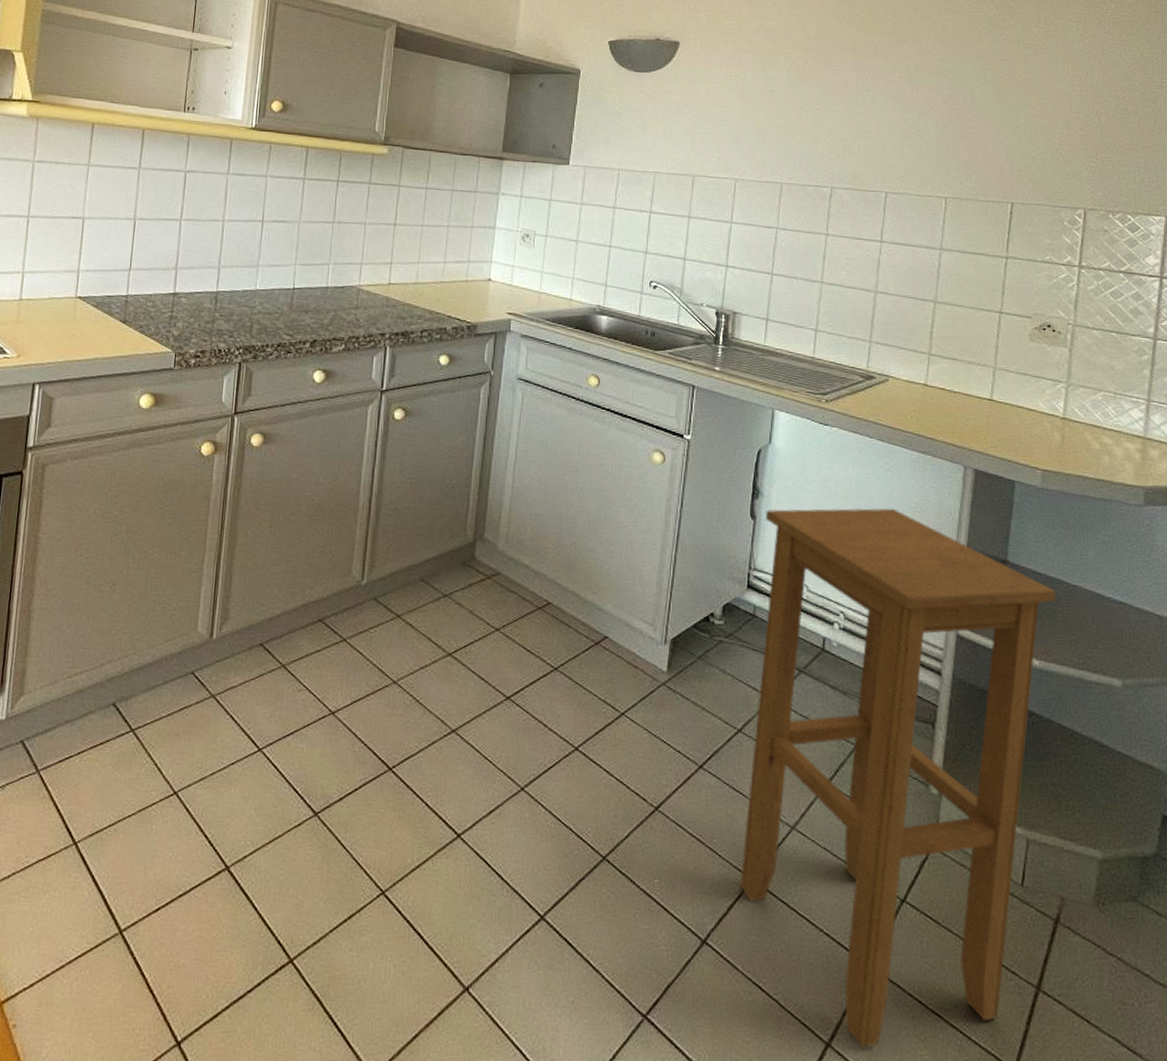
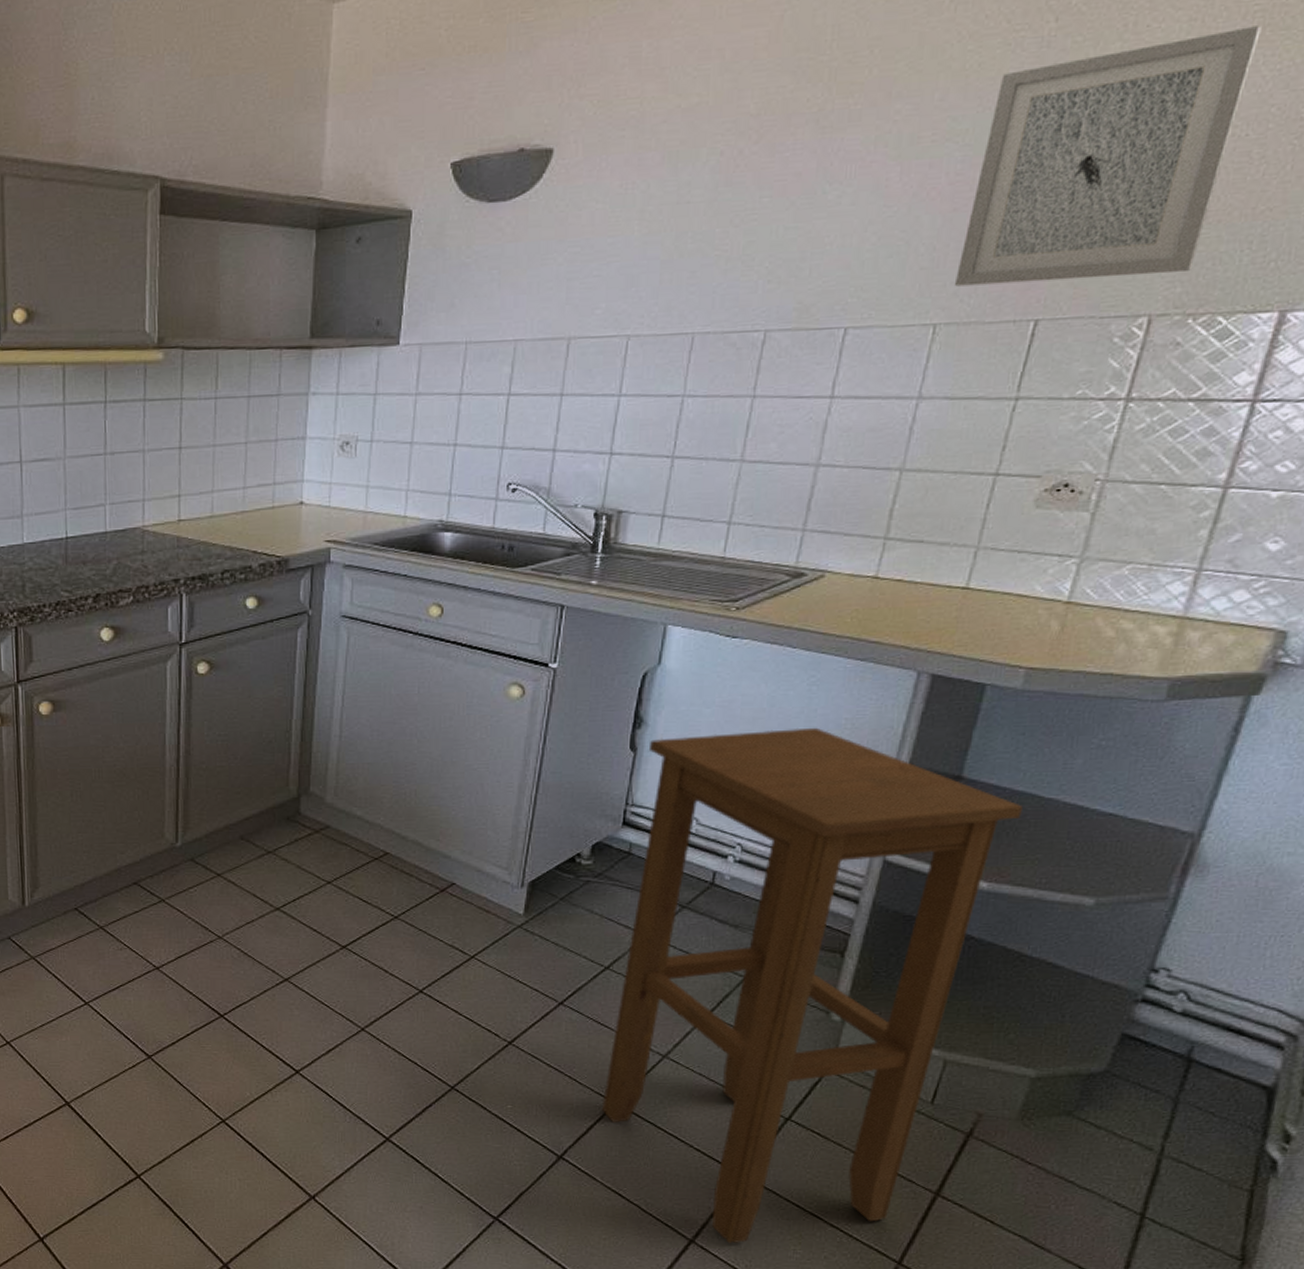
wall art: none [955,30,1120,181] -> present [954,26,1261,287]

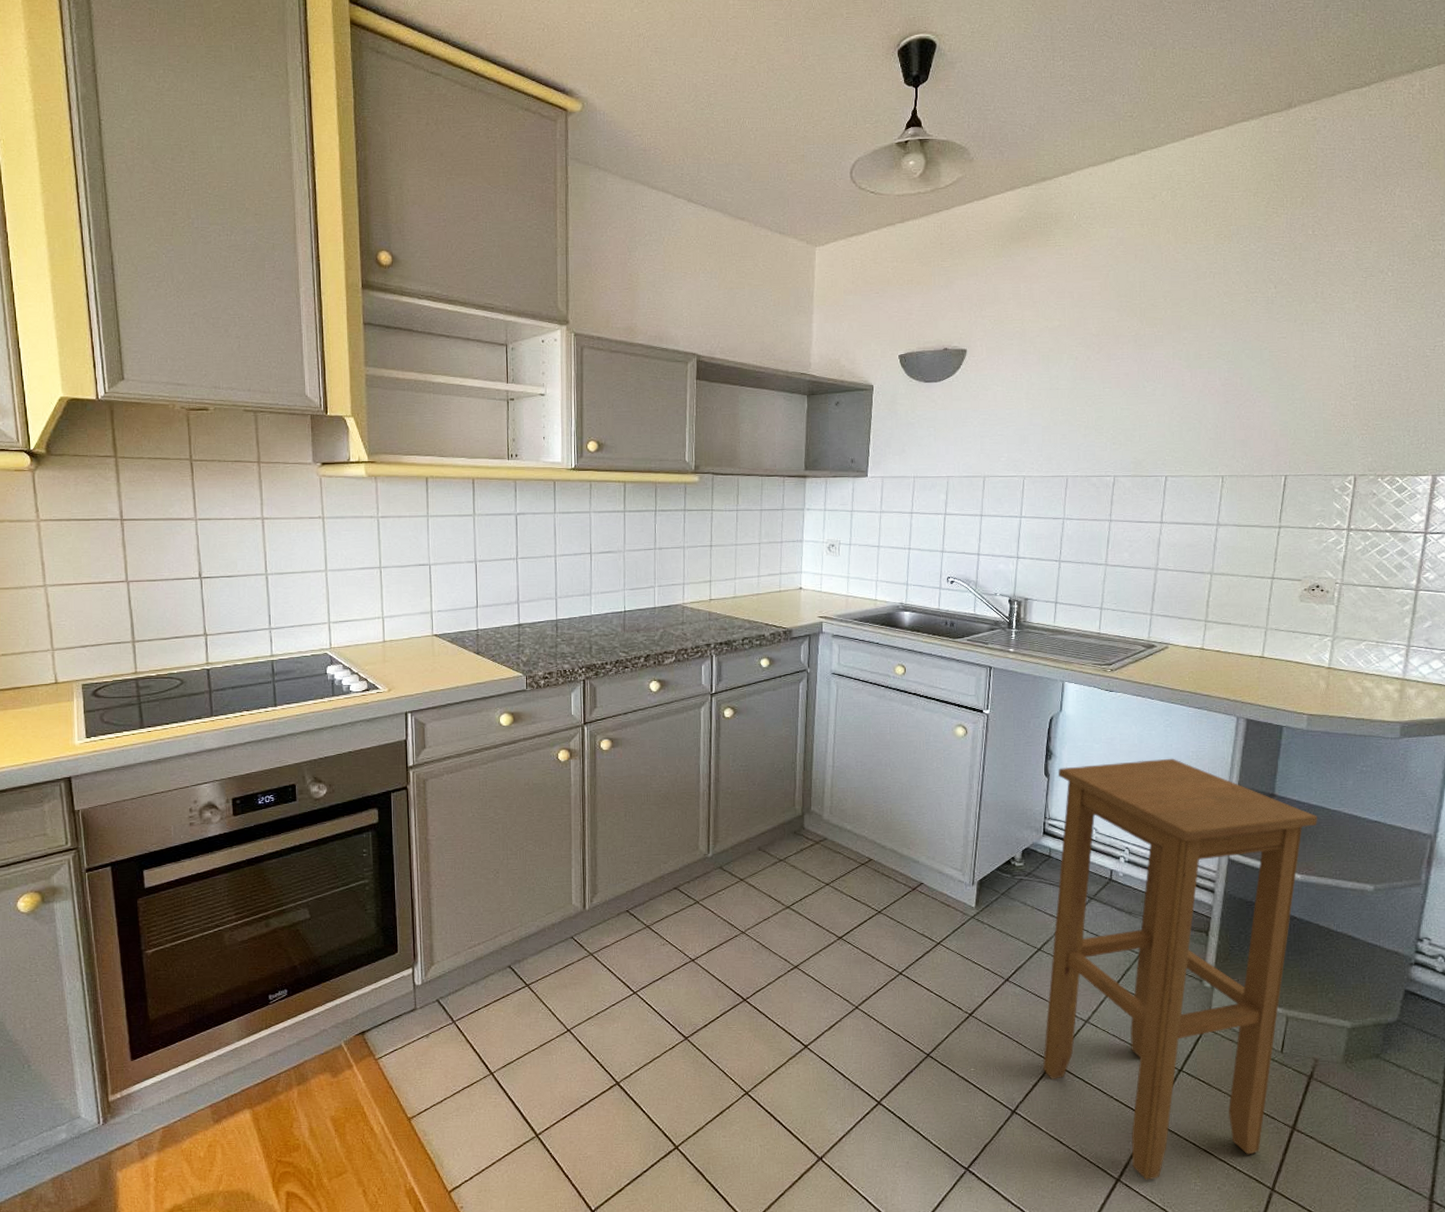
wall art: present [954,26,1261,287] -> none [1232,299,1396,452]

